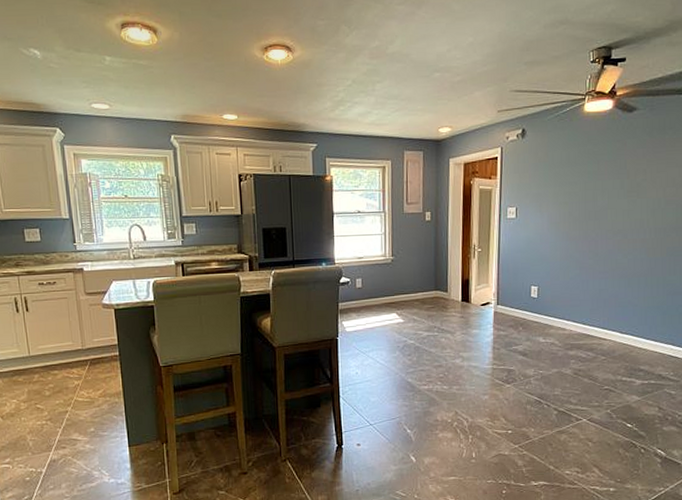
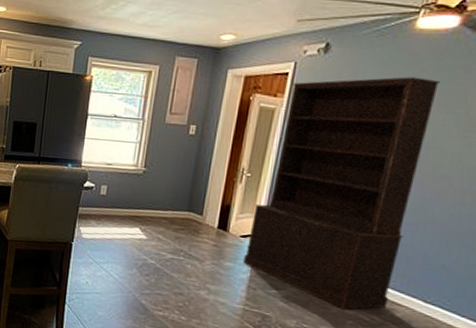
bookcase: none [487,152,607,352] -> present [244,77,441,310]

